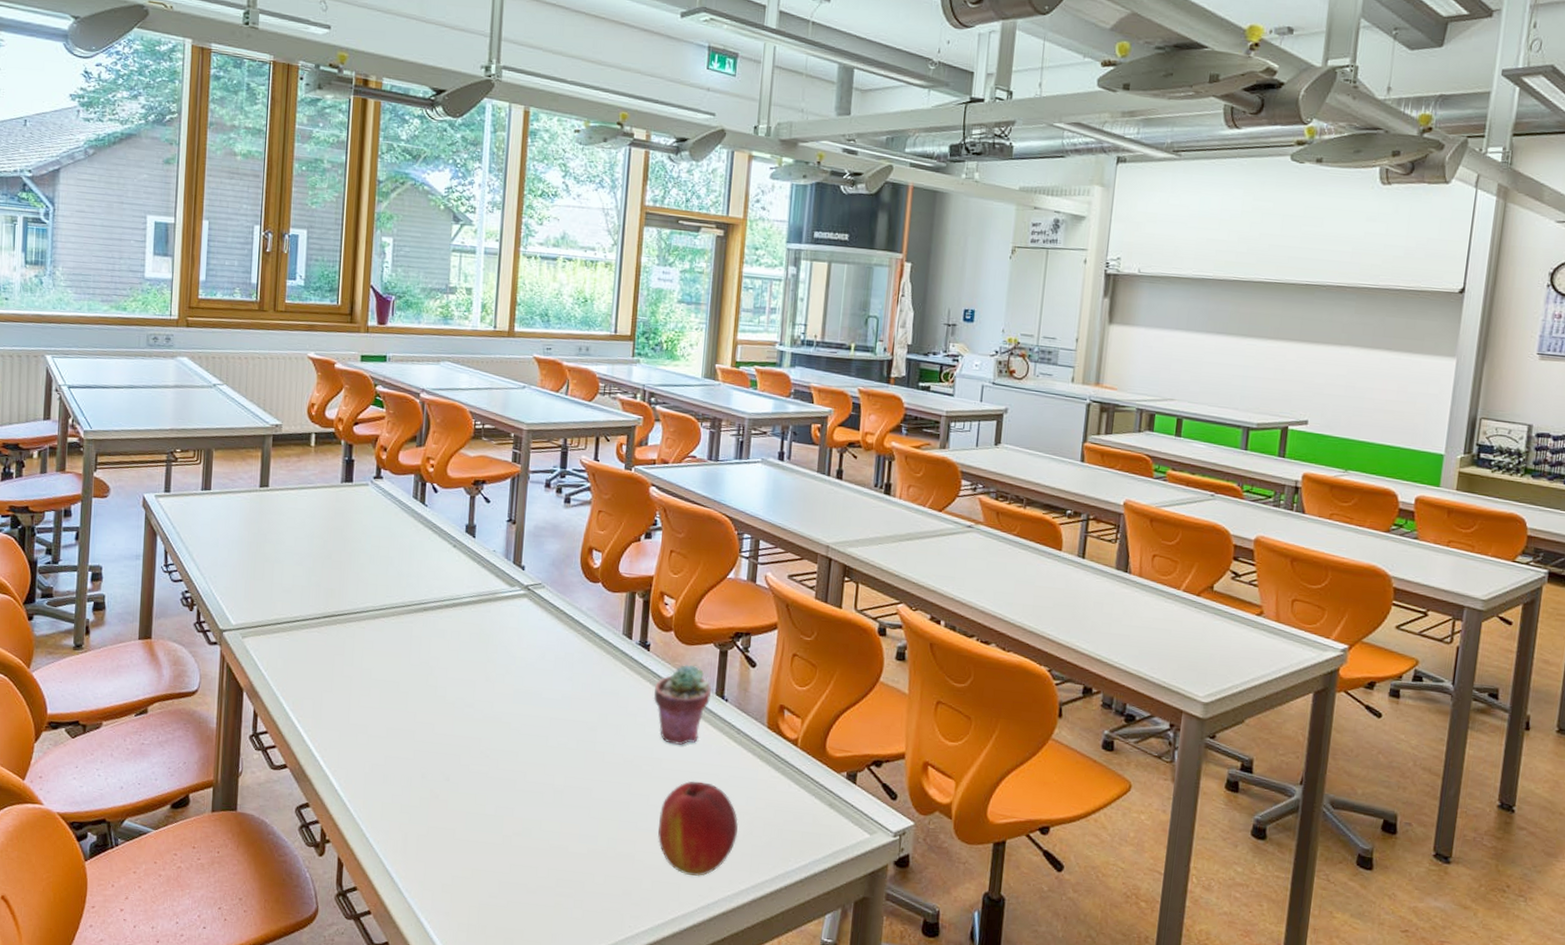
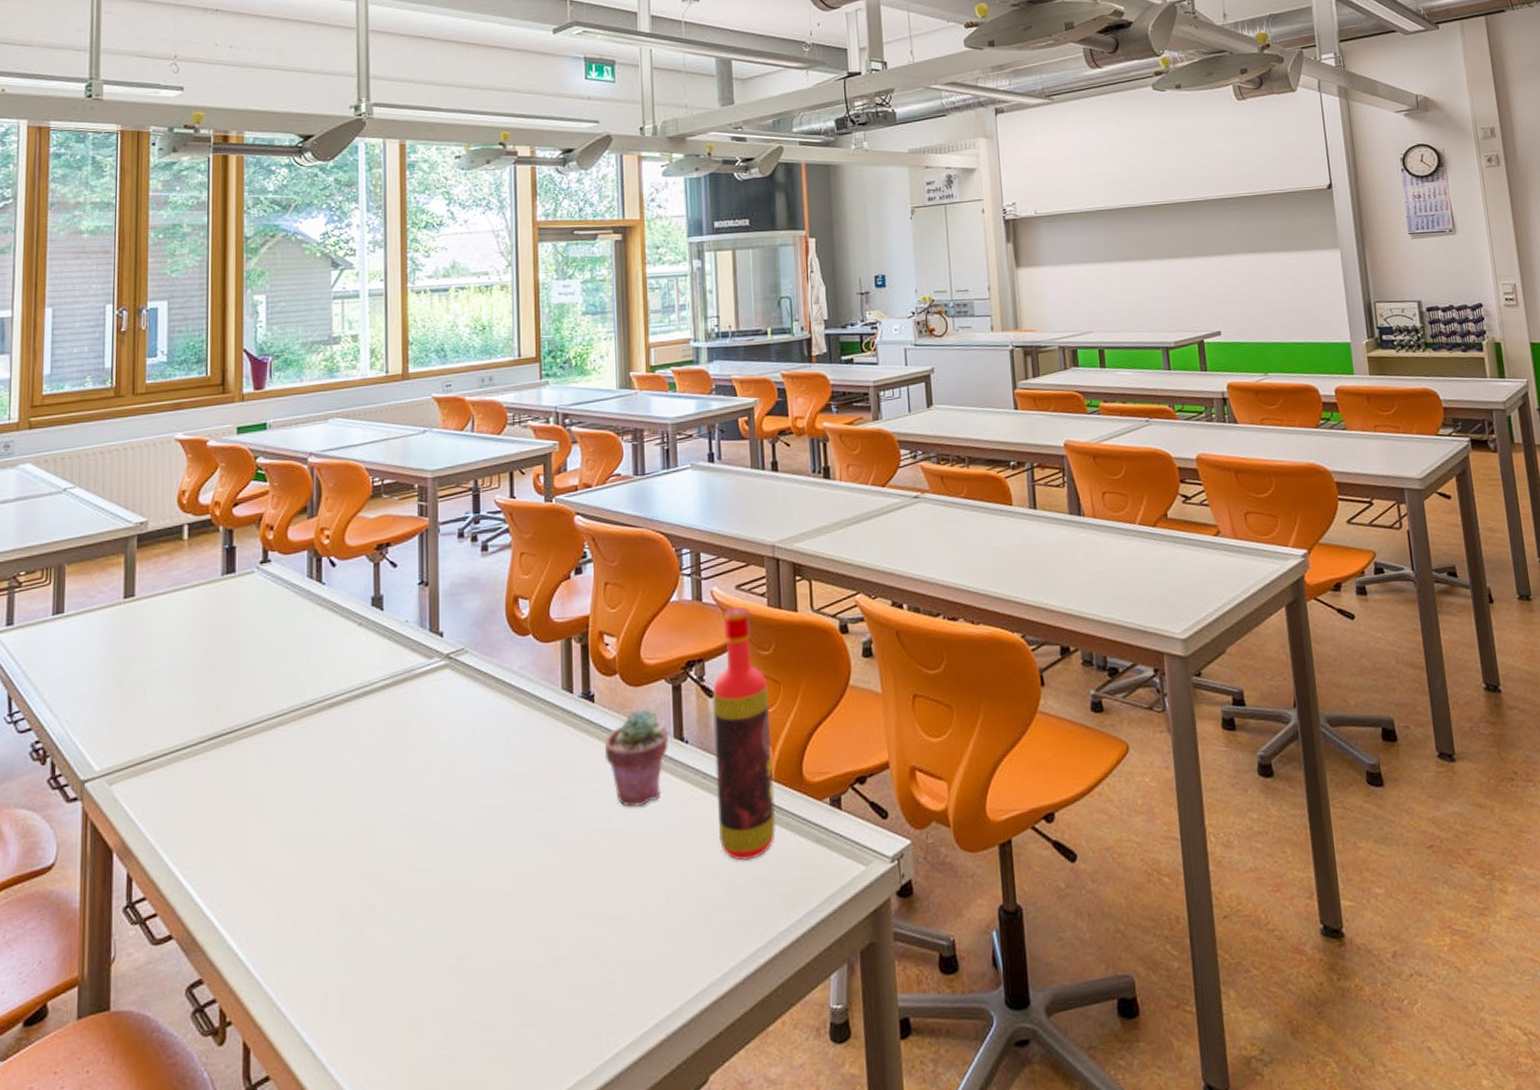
apple: present [658,781,738,876] -> none [628,845,720,964]
bottle: none [744,593,805,809] -> present [711,606,776,861]

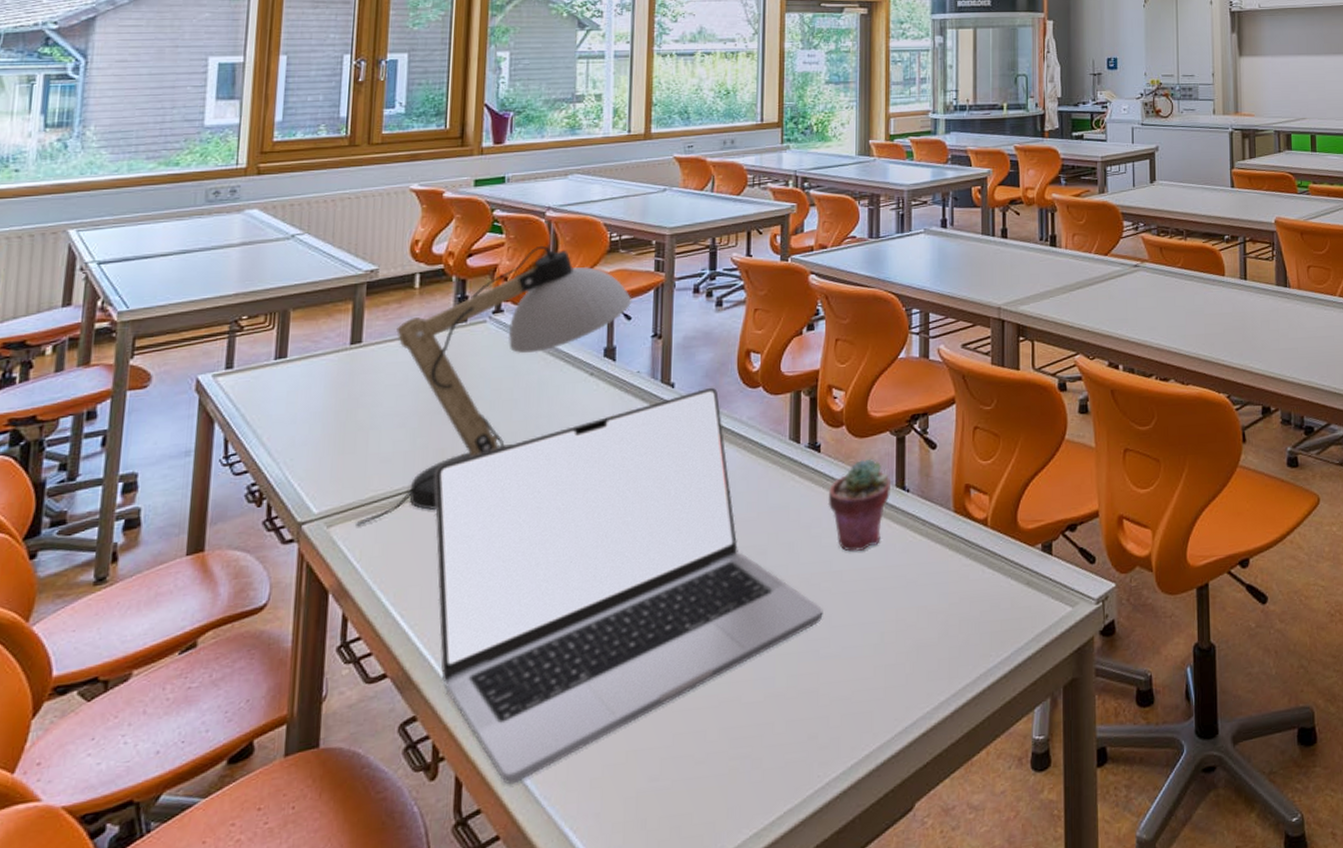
desk lamp: none [136,492,397,783] -> present [356,245,632,526]
laptop: none [210,635,605,1051] -> present [434,387,823,785]
bottle: present [711,606,776,861] -> none [933,364,990,603]

